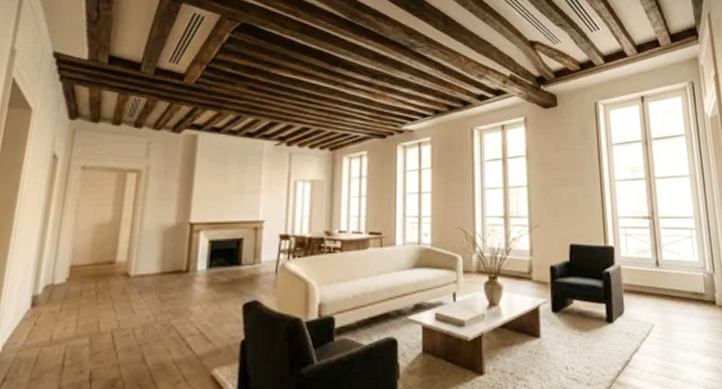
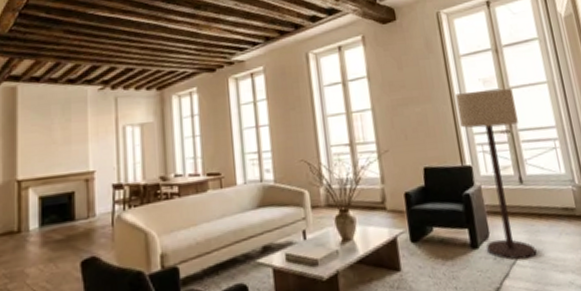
floor lamp: none [604,179,666,337] -> present [454,89,537,260]

